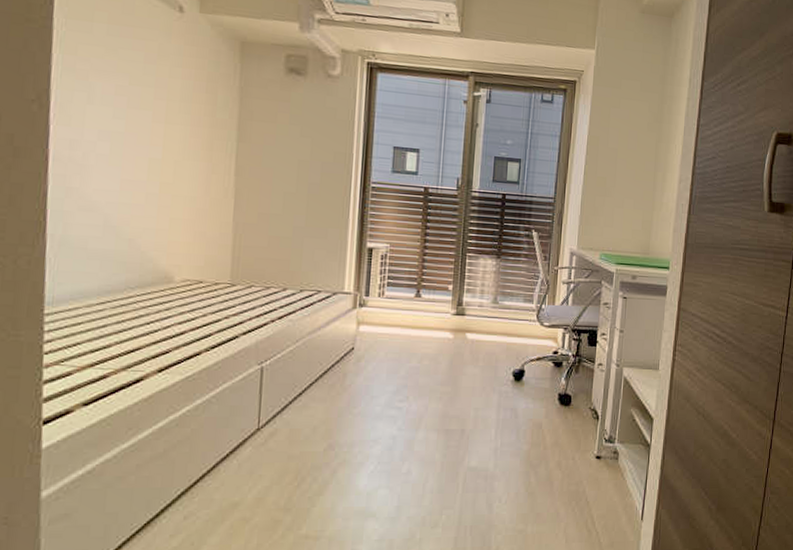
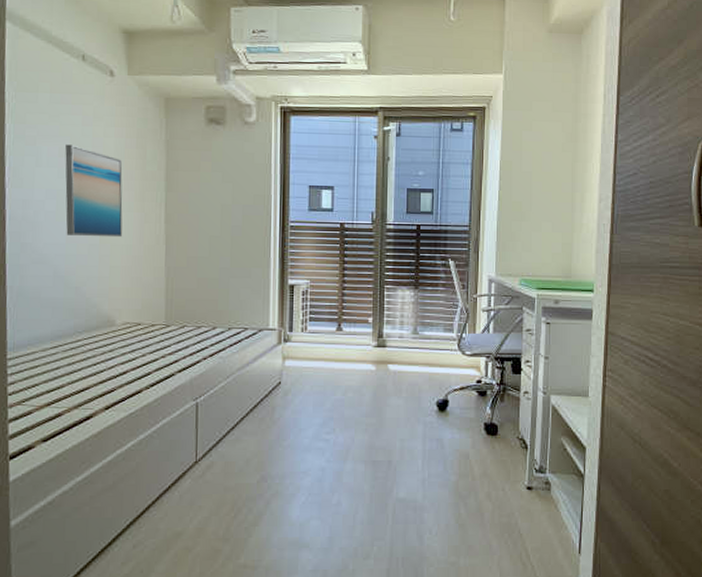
wall art: none [120,82,189,188] -> present [65,144,123,238]

